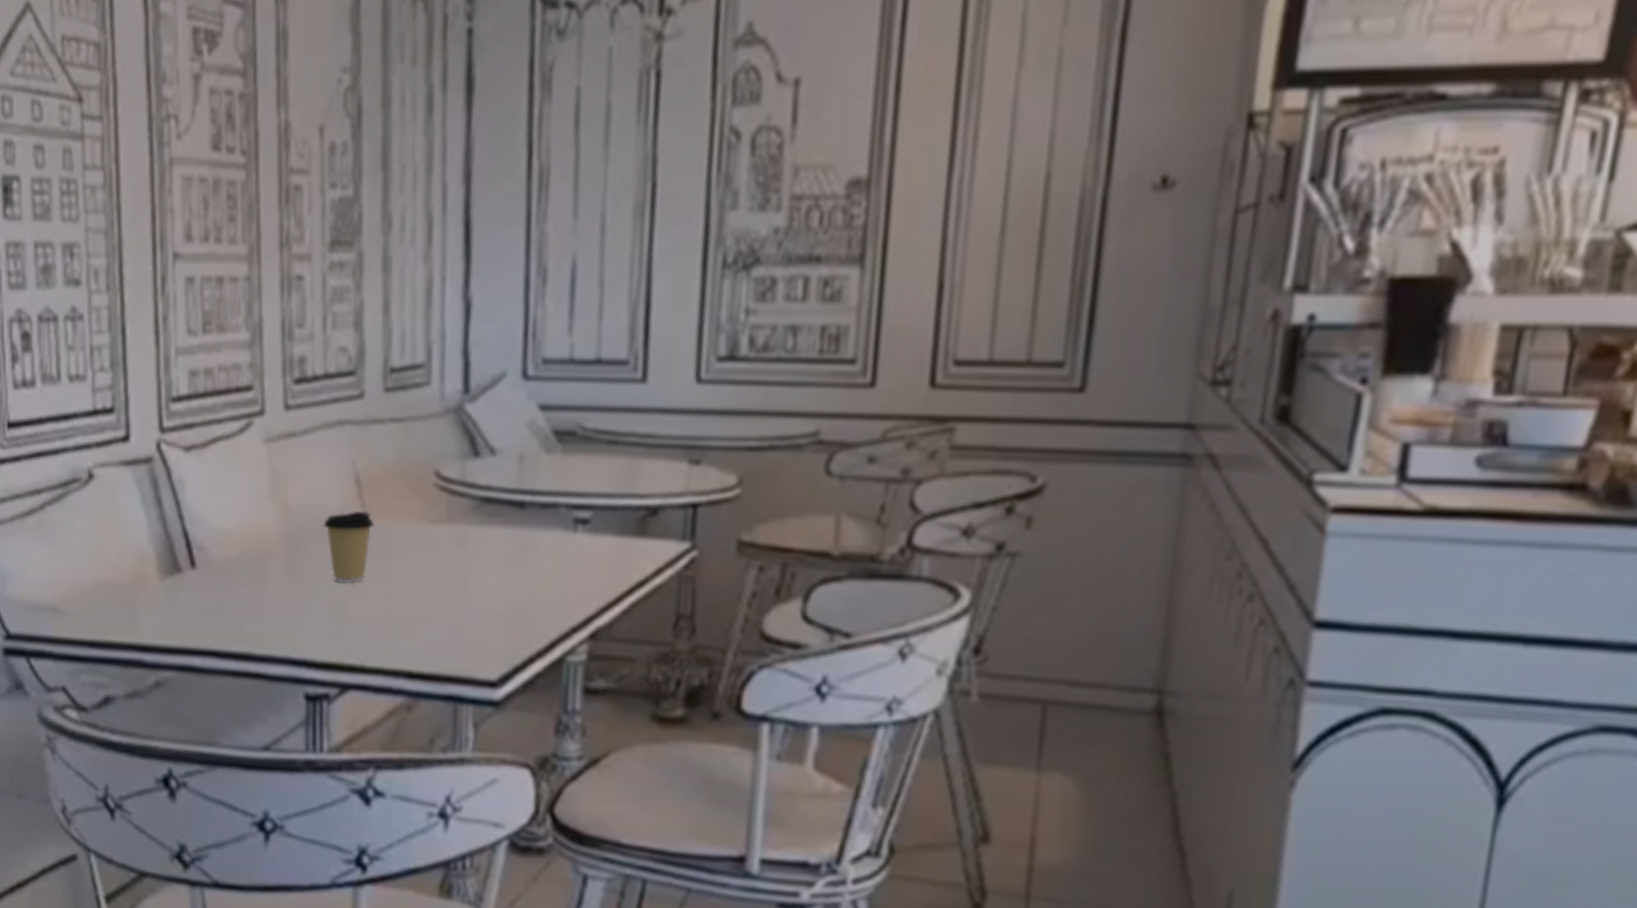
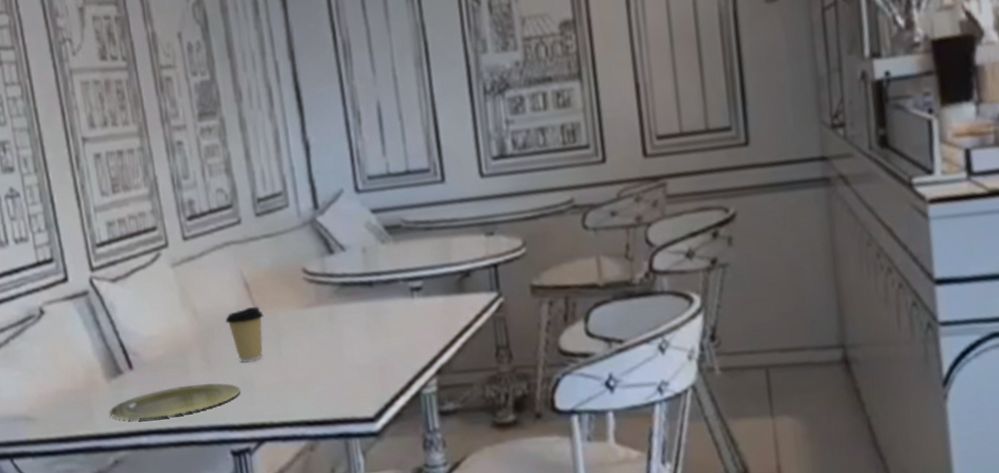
plate: none [156,599,329,638] -> present [108,382,241,420]

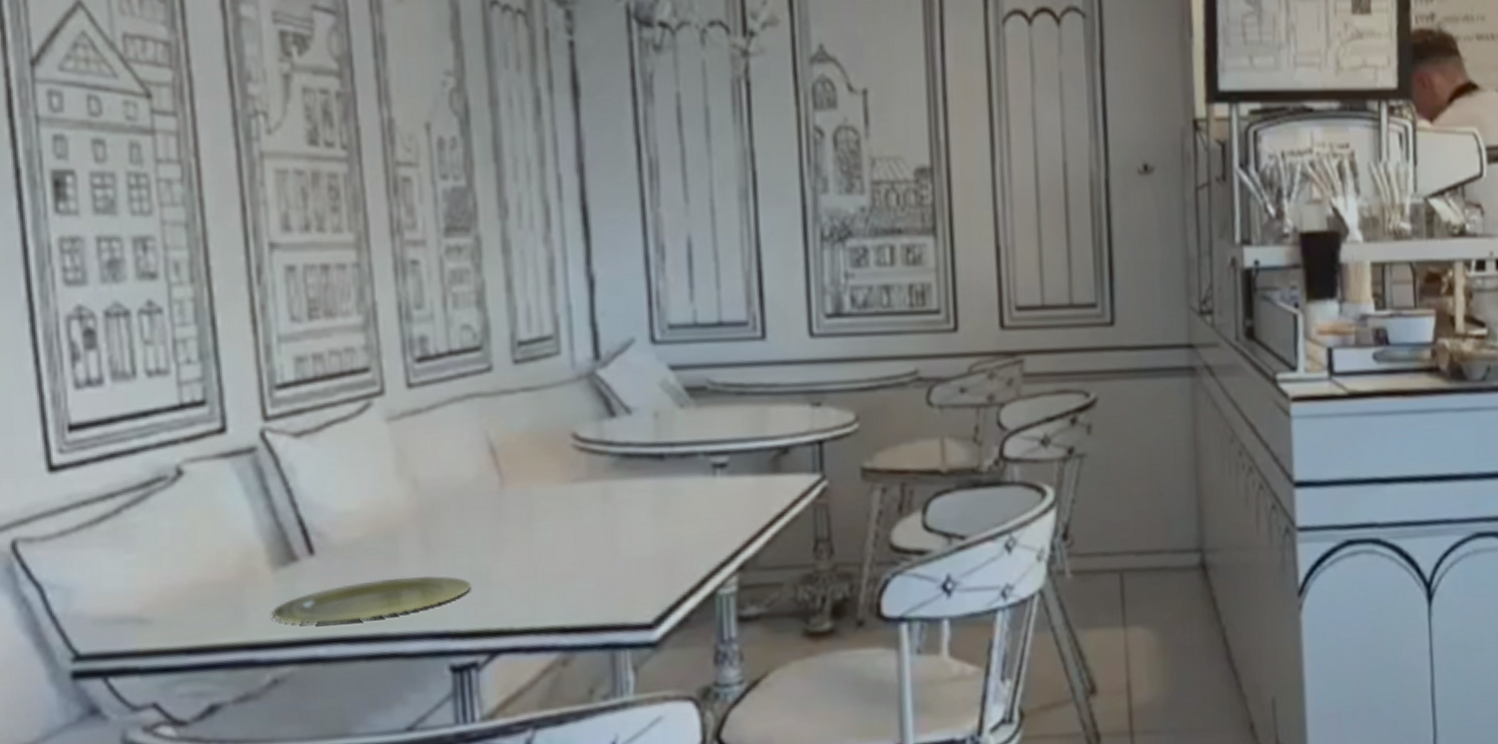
coffee cup: present [225,307,264,363] -> none [458,478,513,550]

